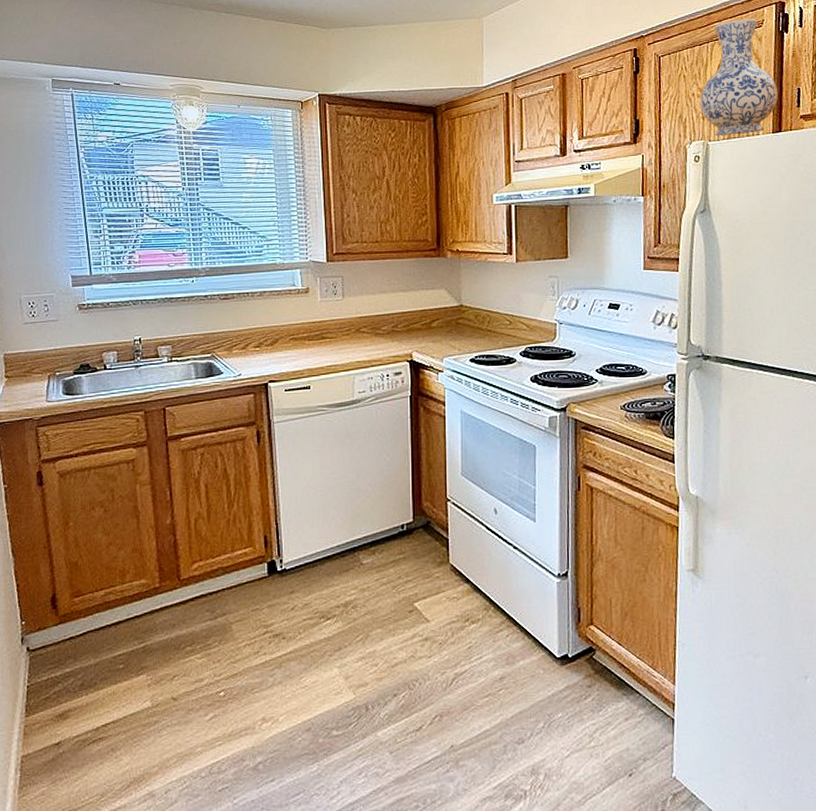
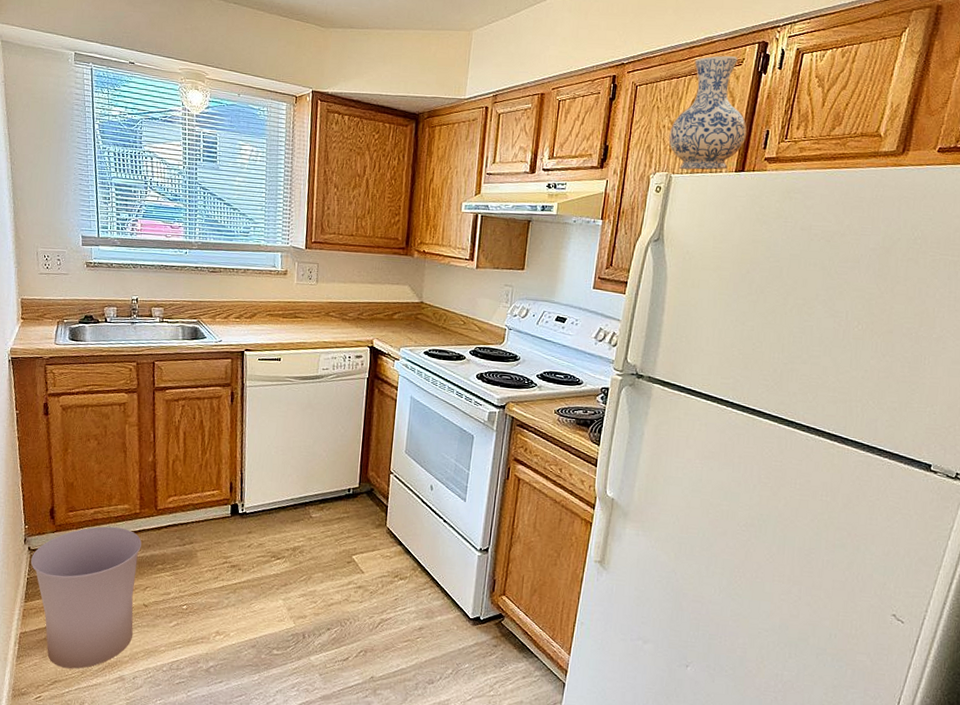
waste bin: none [31,607,164,792] -> present [31,526,142,669]

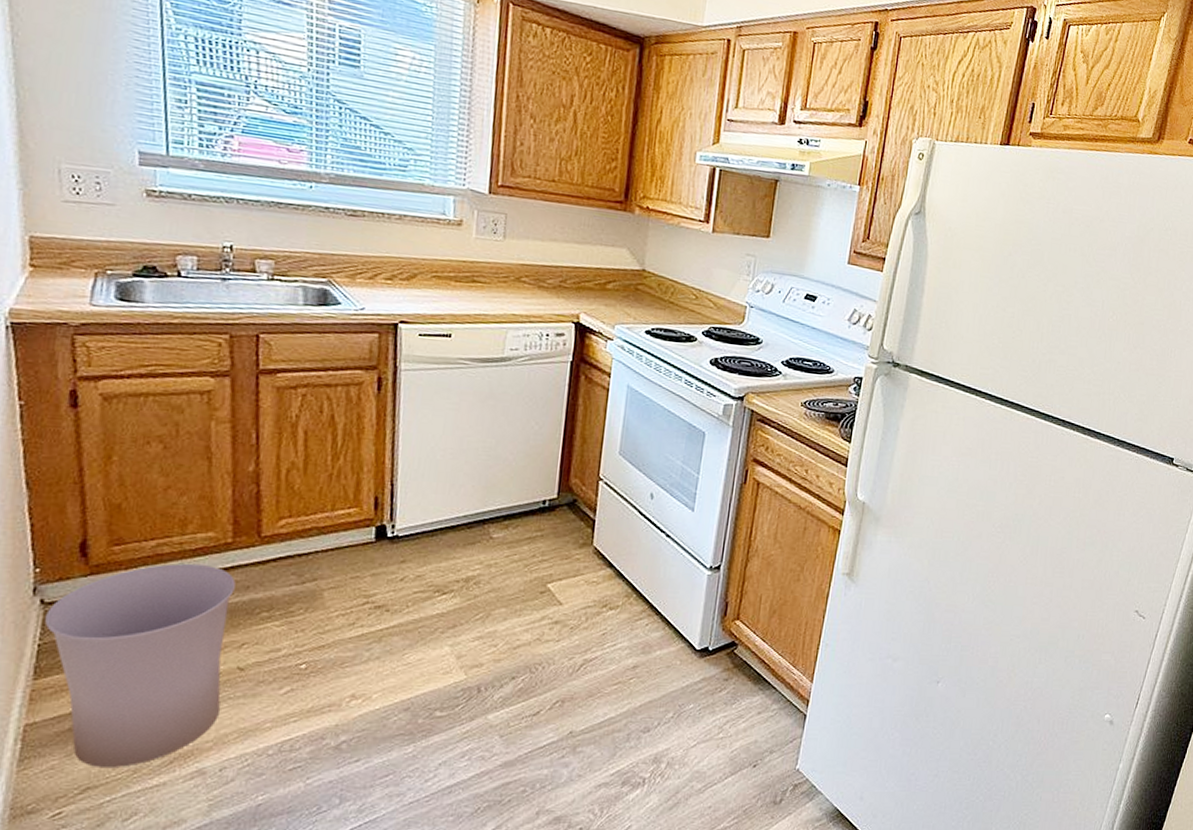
vase: present [668,56,747,170] -> none [933,15,1013,141]

